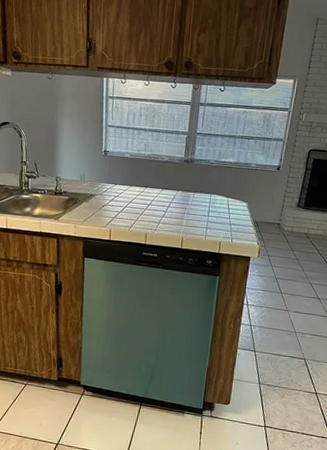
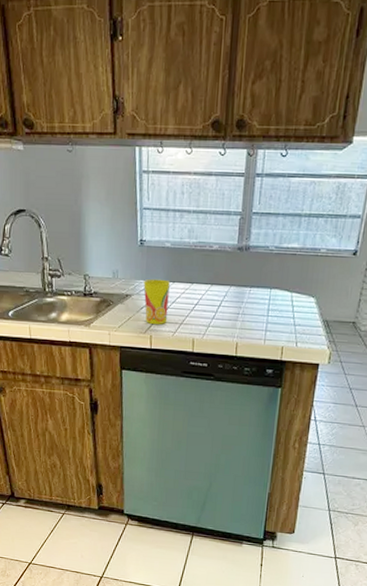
cup: none [105,182,128,220] -> present [143,279,170,324]

